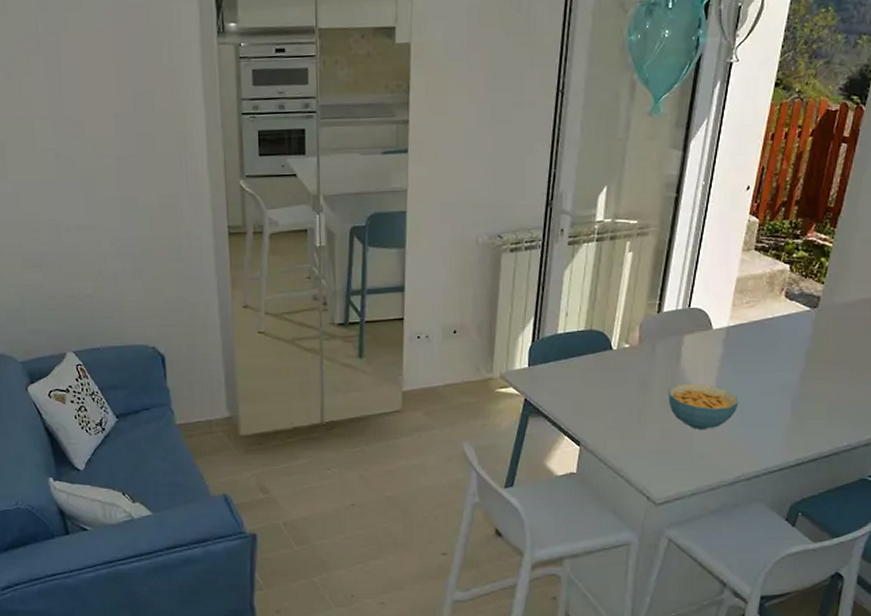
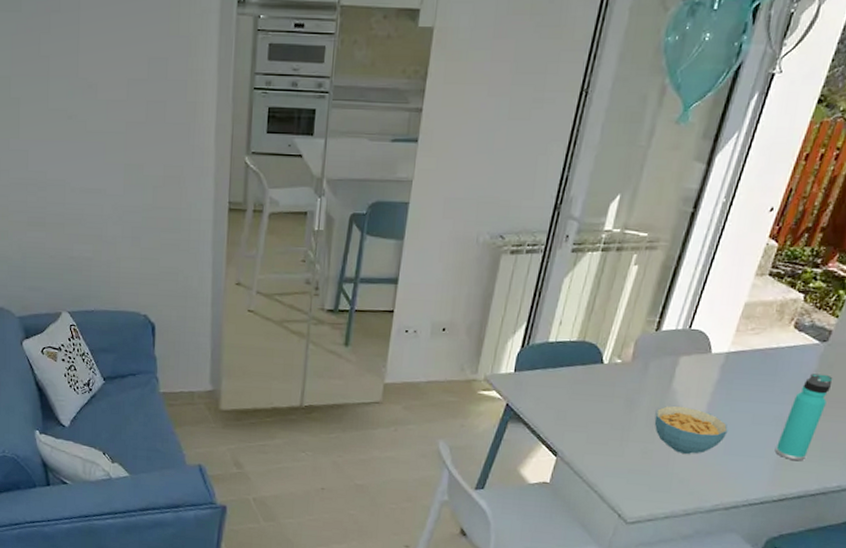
thermos bottle: none [786,339,828,425] -> present [776,373,833,461]

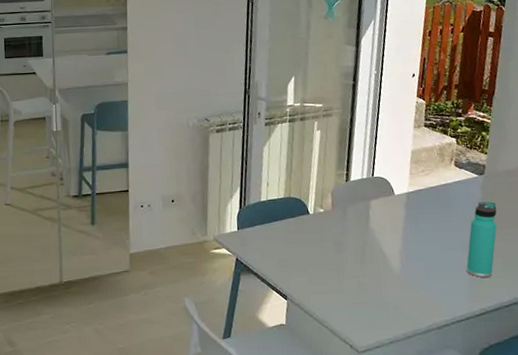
cereal bowl: present [654,405,728,454] -> none [361,242,424,283]

